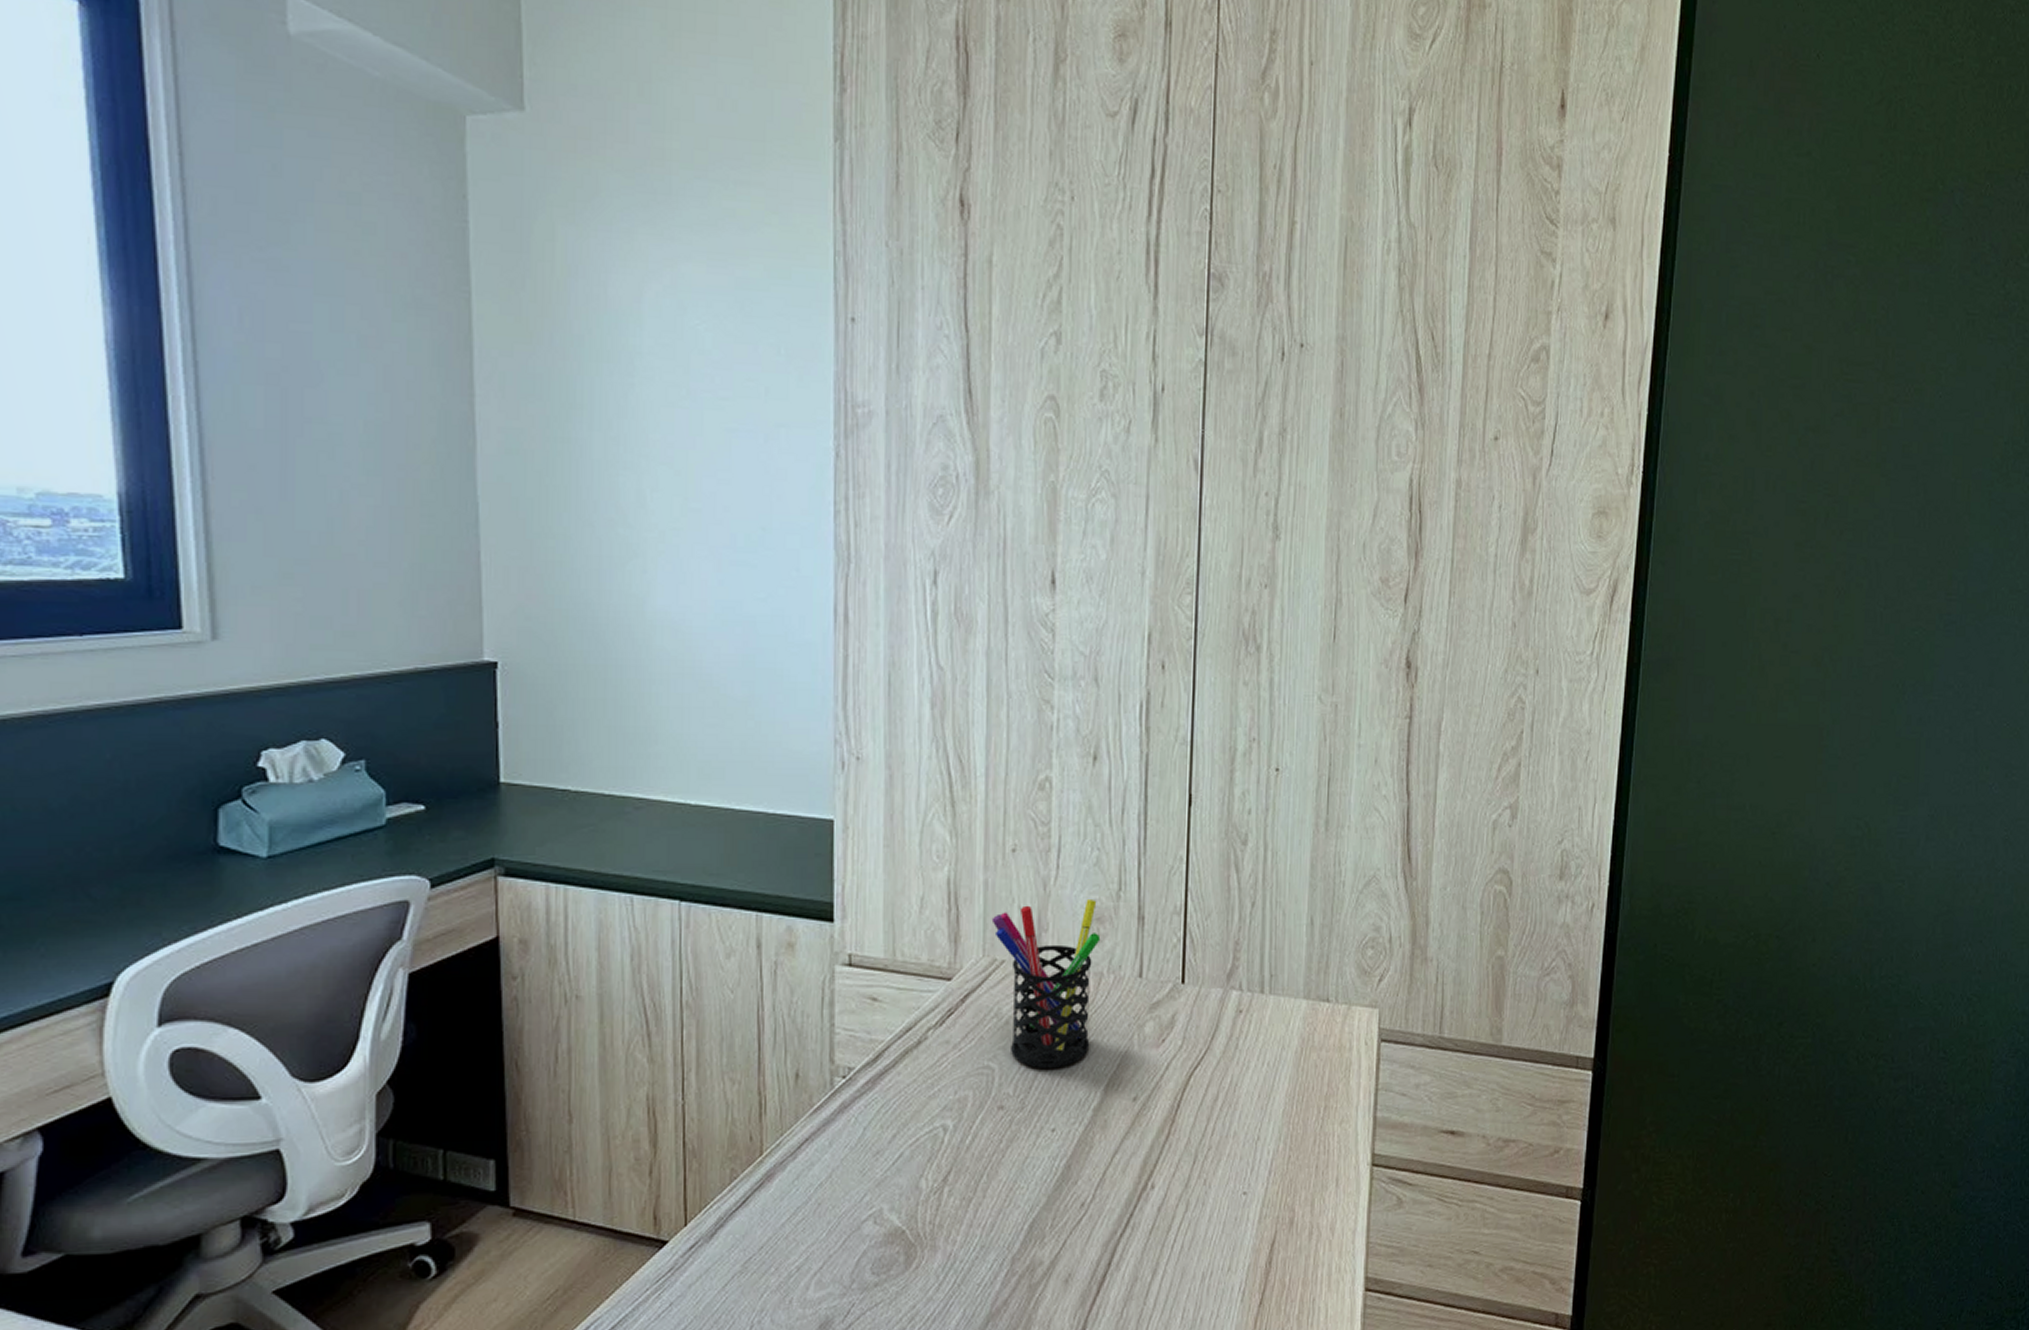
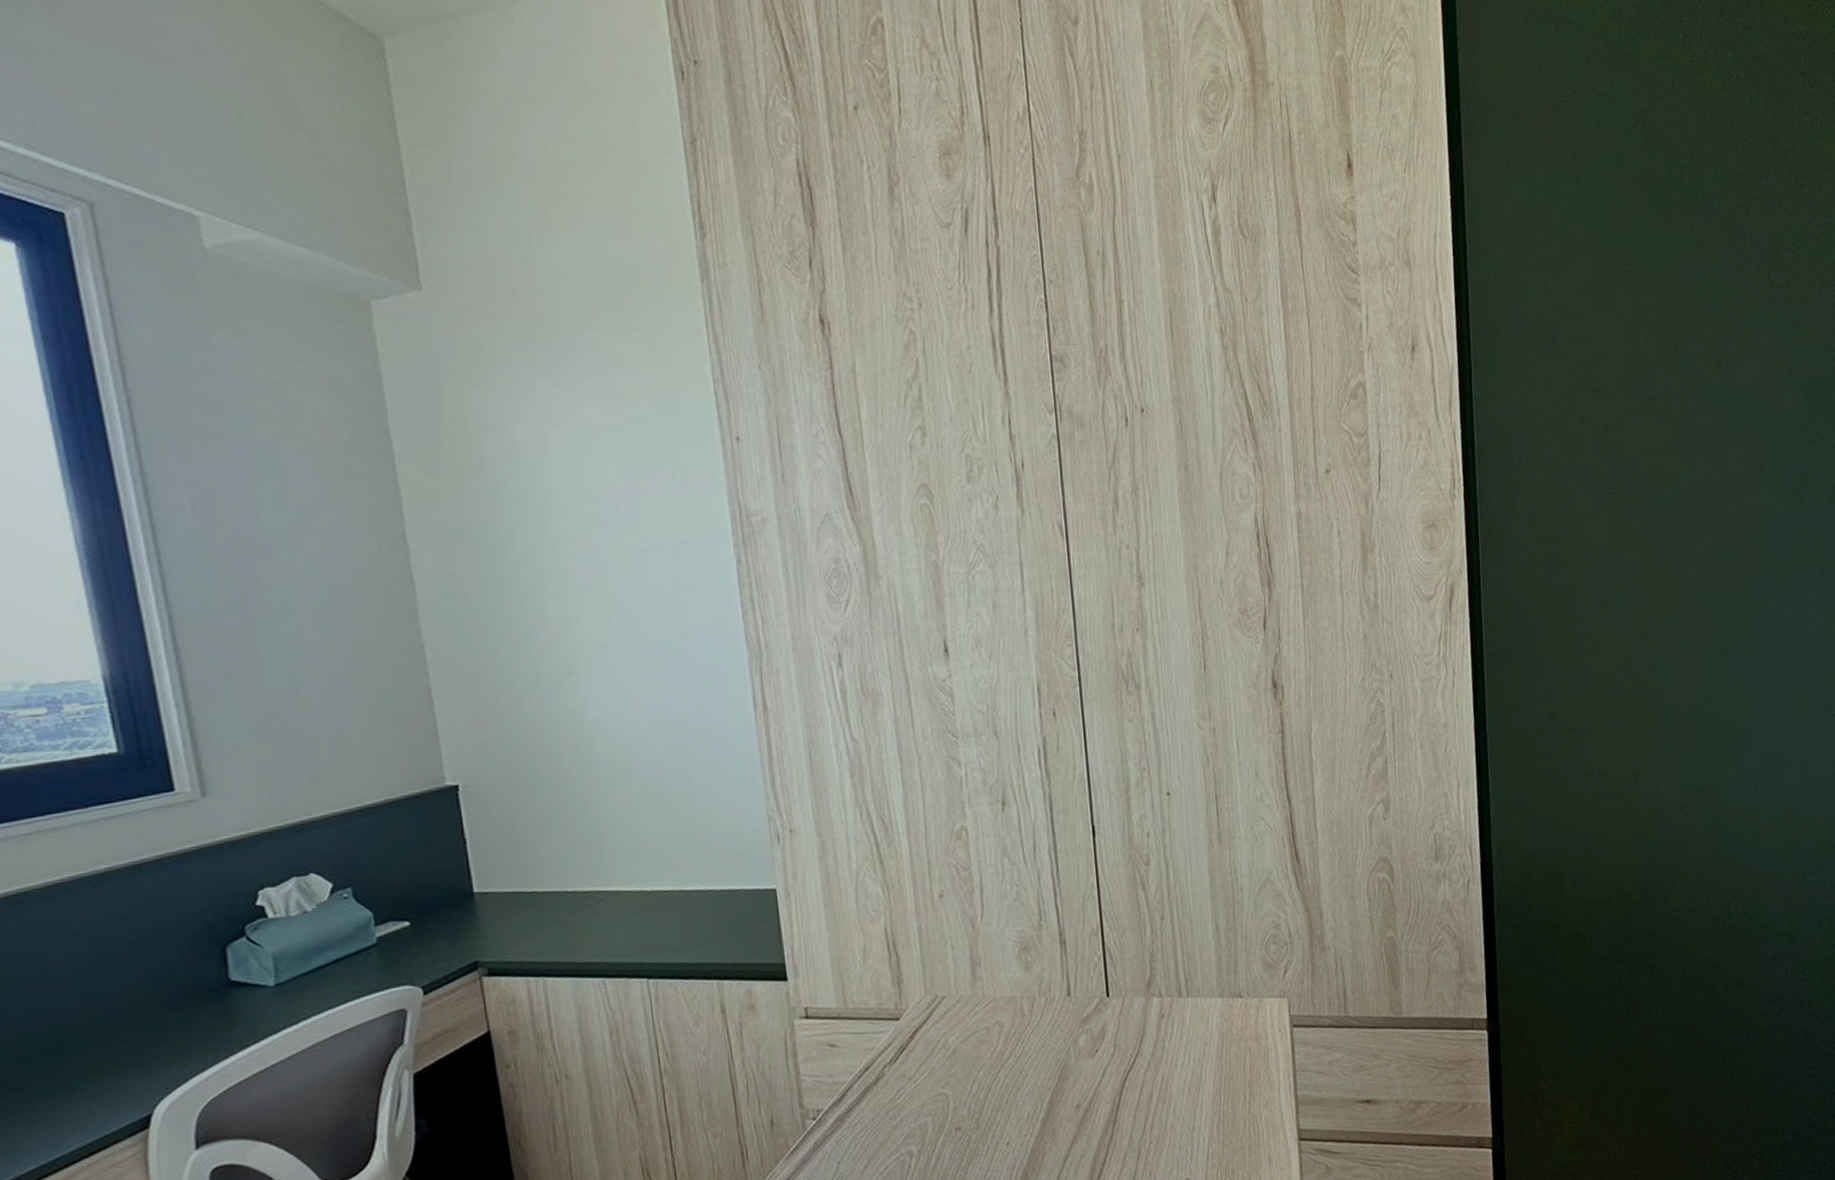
pen holder: present [991,898,1101,1068] -> none [928,931,1032,1090]

